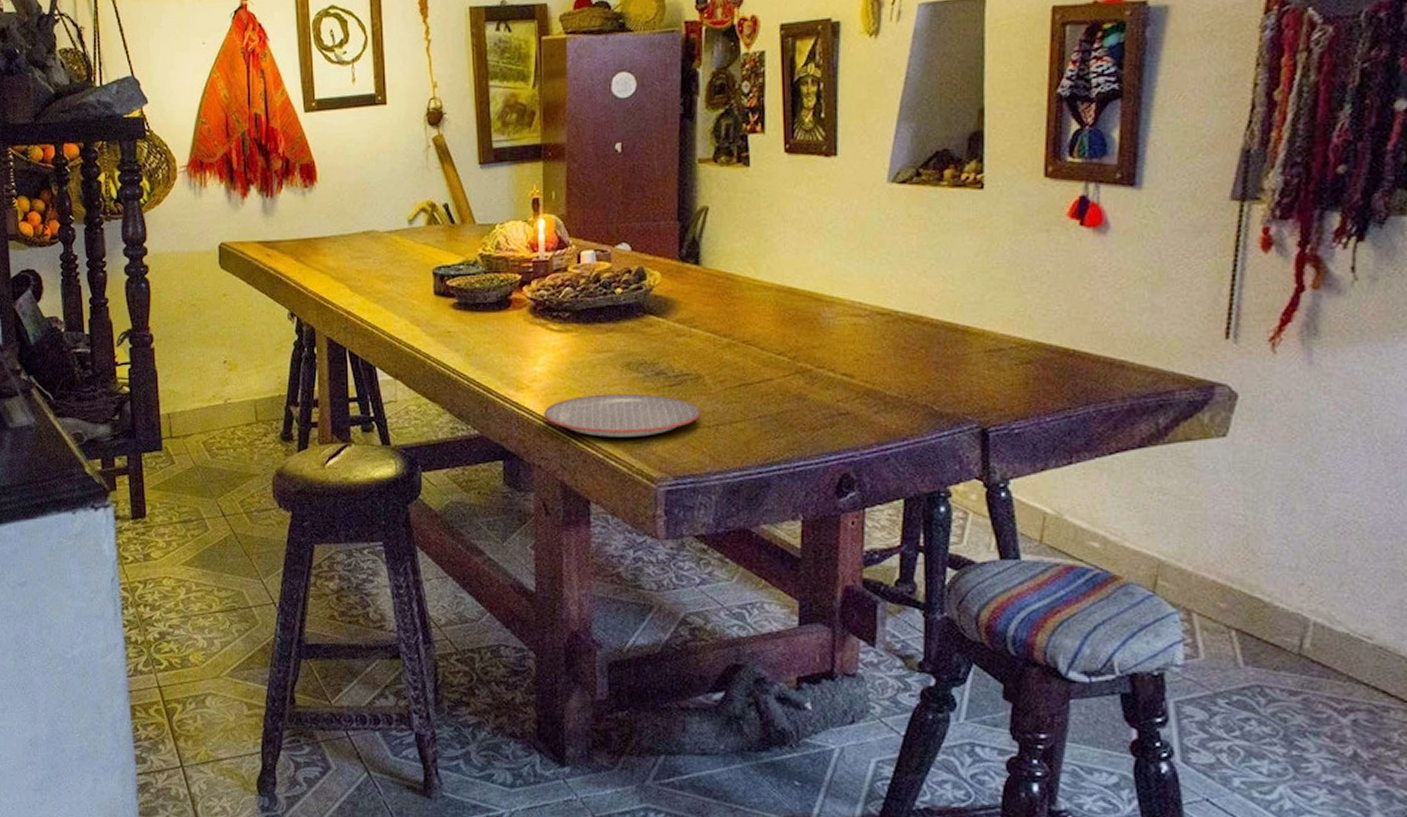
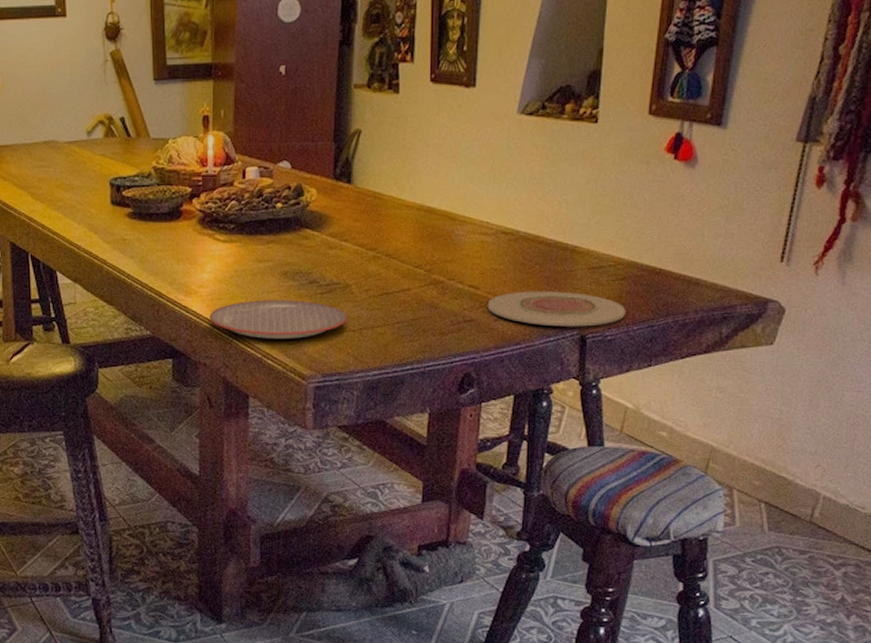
plate: none [865,378,1035,419] -> present [487,291,626,327]

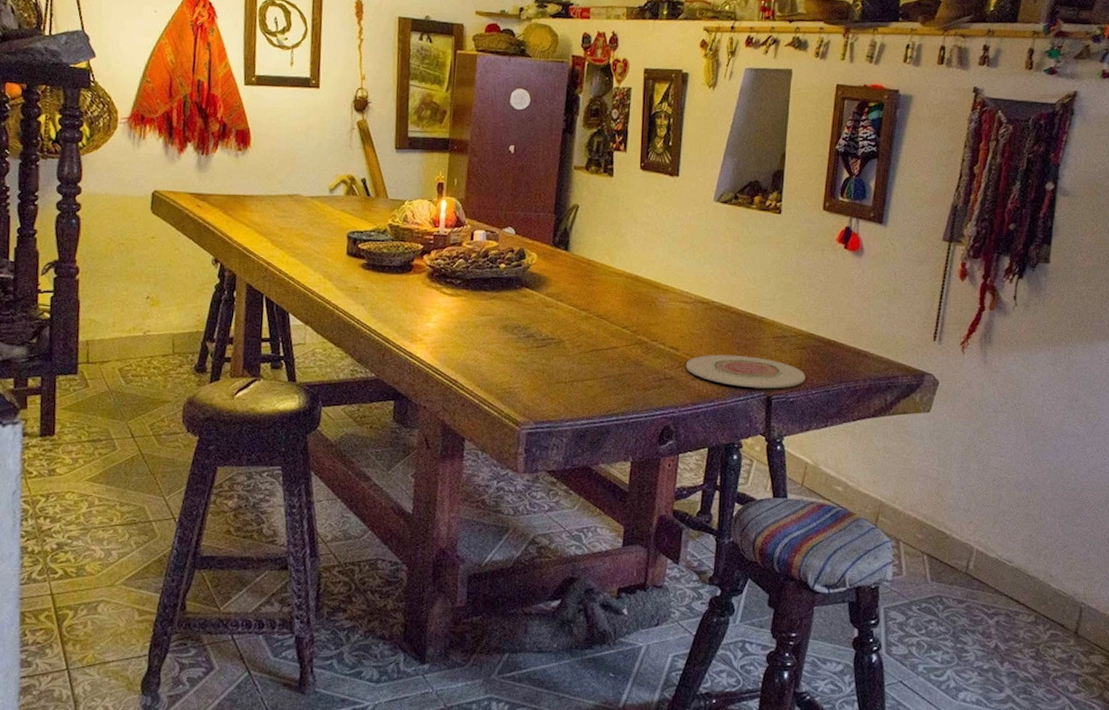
plate: present [209,300,348,339] -> none [432,350,560,388]

